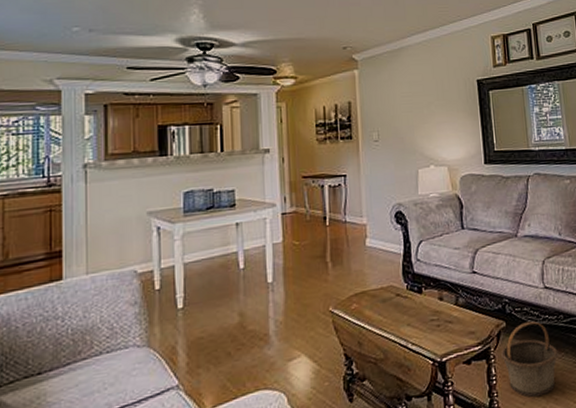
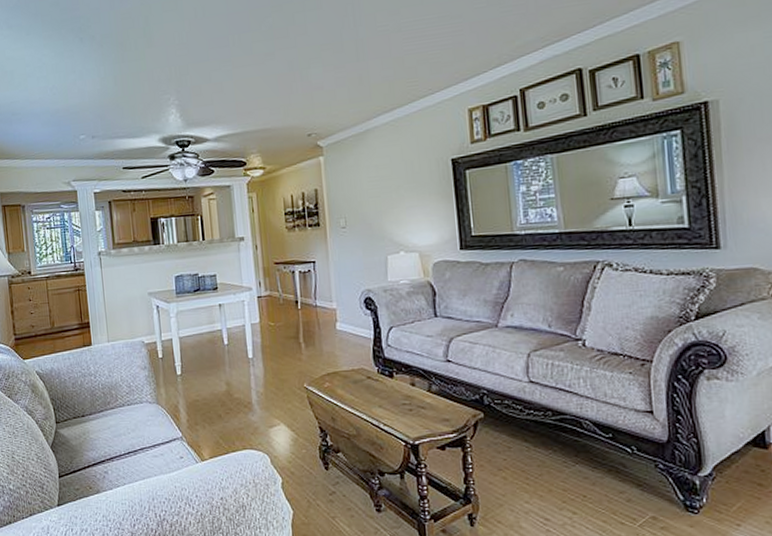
basket: present [501,320,559,397] -> none [478,414,545,490]

